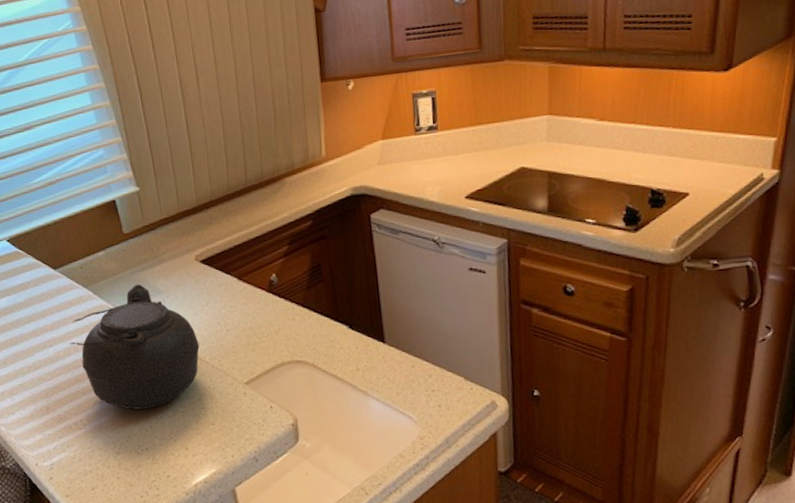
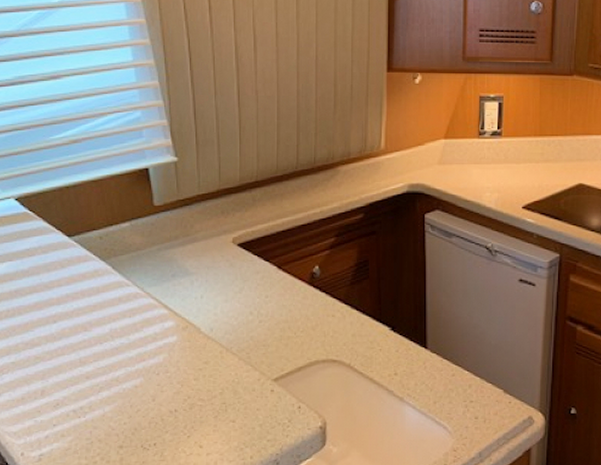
teapot: present [69,284,200,410] -> none [77,263,227,400]

